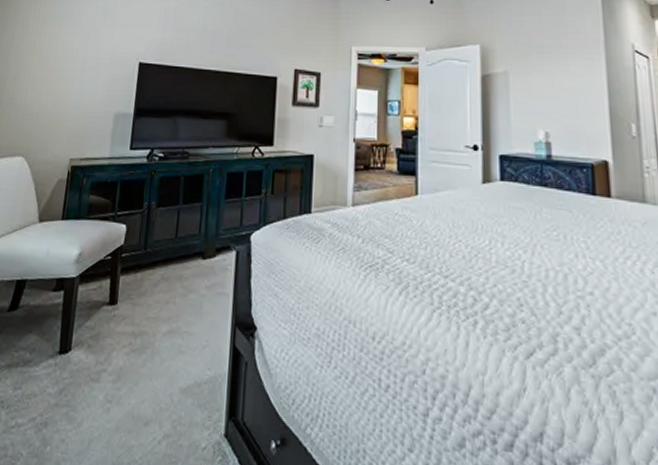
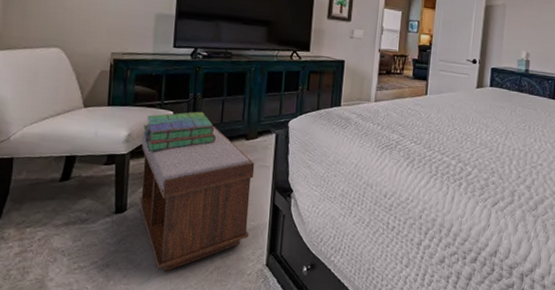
bench: none [84,243,213,438] -> present [138,127,255,272]
stack of books: none [94,224,170,275] -> present [143,111,216,152]

